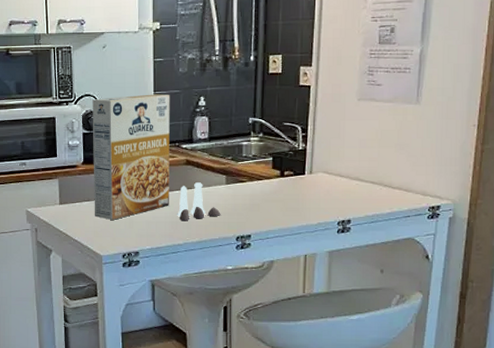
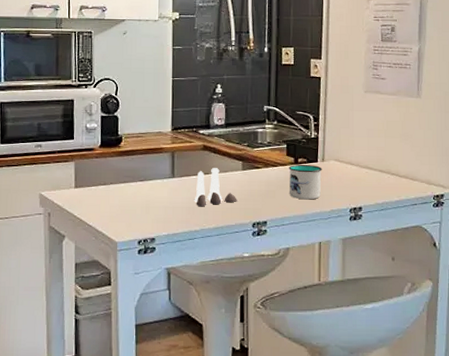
cereal box: present [92,94,170,220] -> none [110,80,188,205]
mug: none [274,177,310,213] -> present [288,164,323,200]

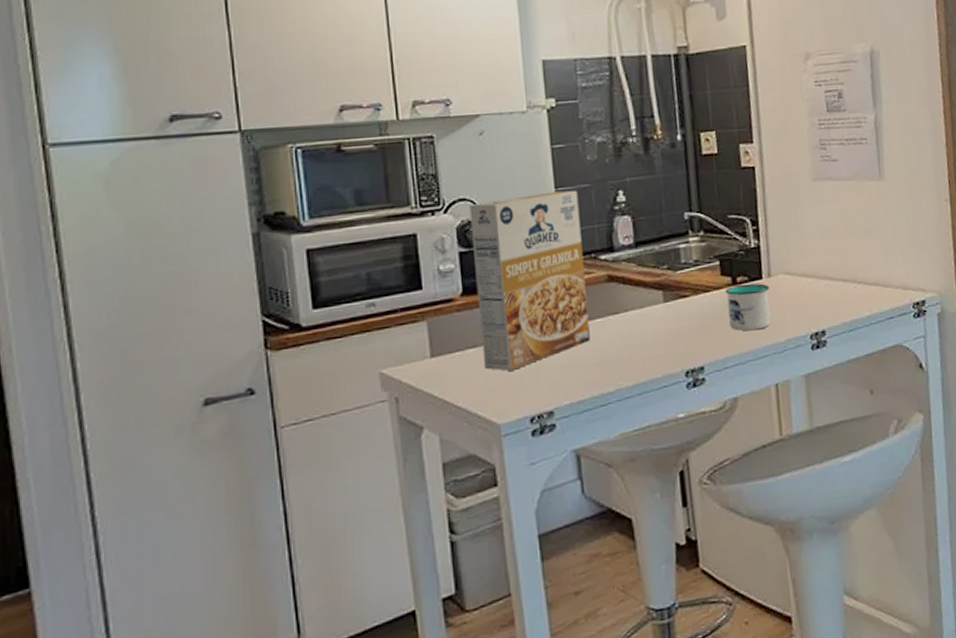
cereal box: none [110,80,188,205] -> present [469,190,590,371]
salt and pepper shaker set: present [194,168,237,207] -> none [602,304,662,360]

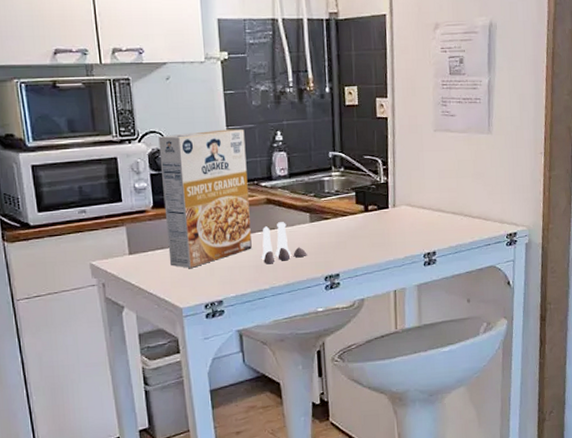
salt and pepper shaker set: none [602,304,662,360] -> present [261,222,307,264]
mug: present [725,283,771,332] -> none [359,211,394,249]

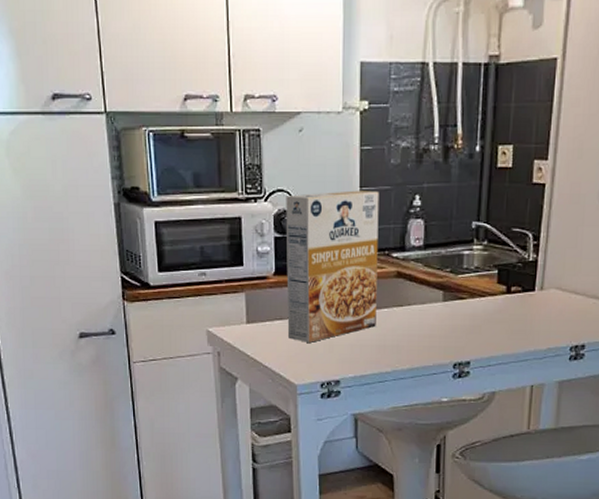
salt and pepper shaker set: present [261,222,307,264] -> none [385,299,436,345]

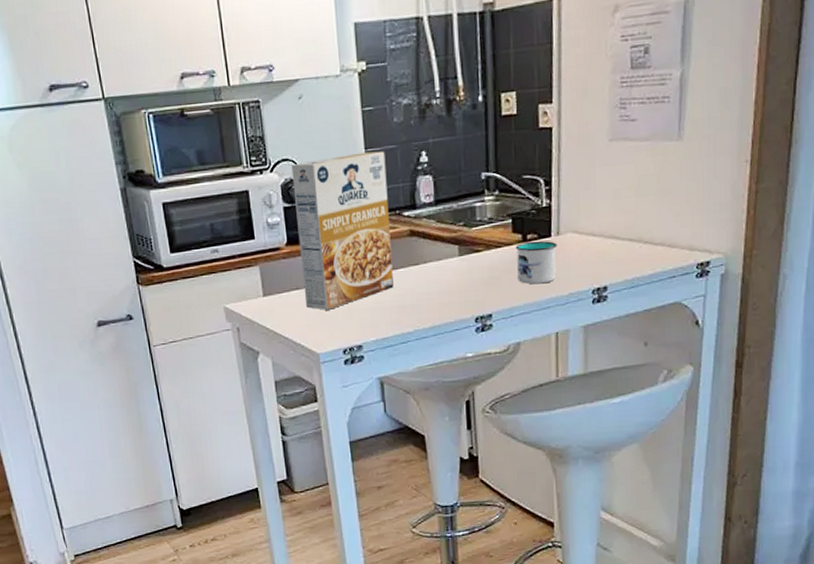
mug: none [497,293,541,336] -> present [515,241,558,285]

